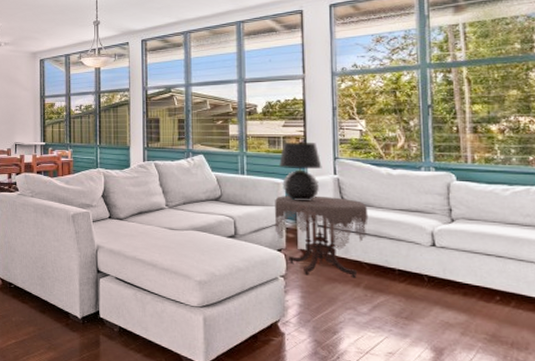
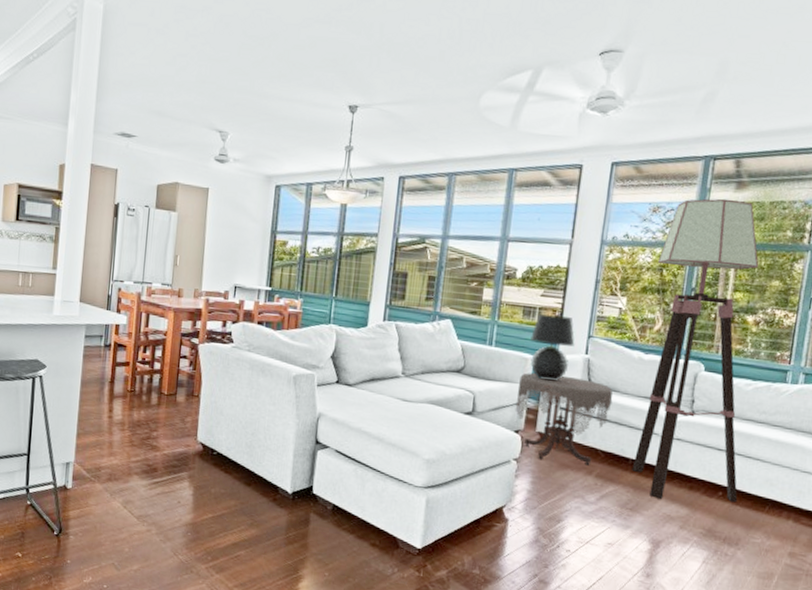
floor lamp: none [389,22,518,307] -> present [631,198,759,503]

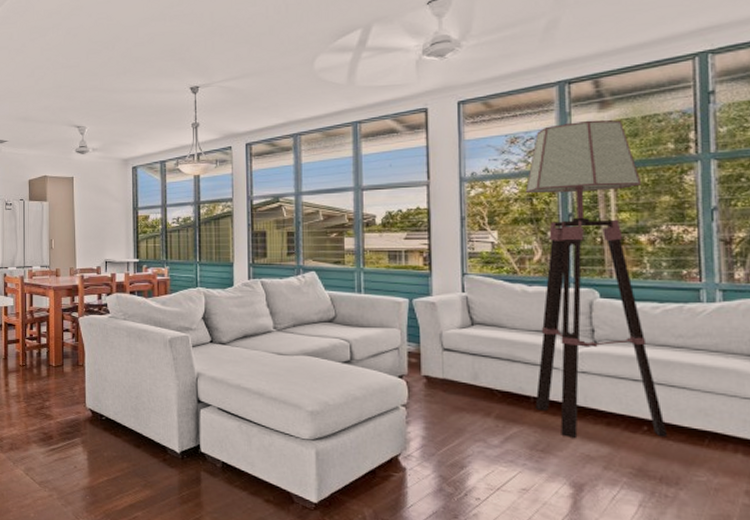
side table: present [515,373,613,466] -> none [394,316,501,407]
table lamp: present [530,313,575,381] -> none [400,256,449,322]

